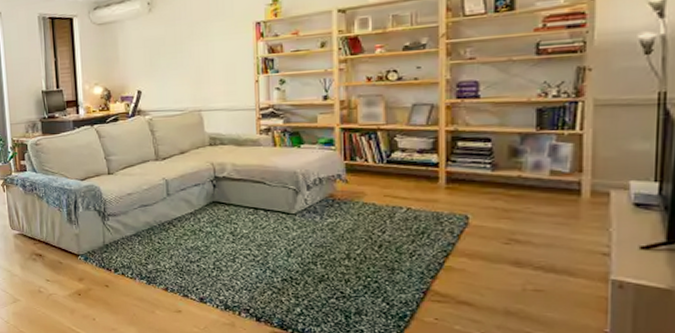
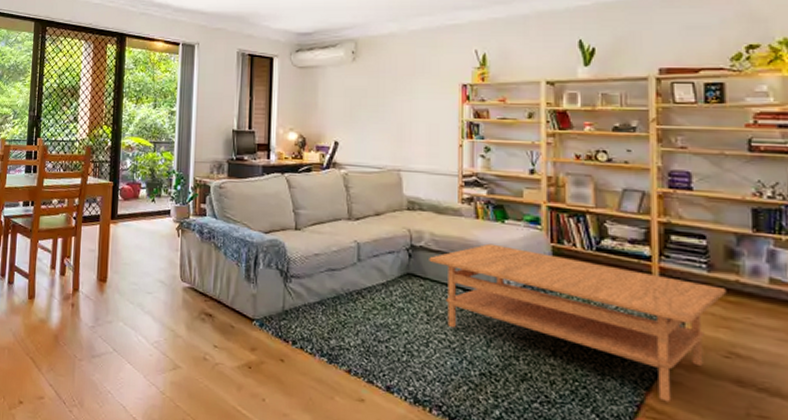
coffee table: none [232,167,509,287] -> present [429,243,727,403]

